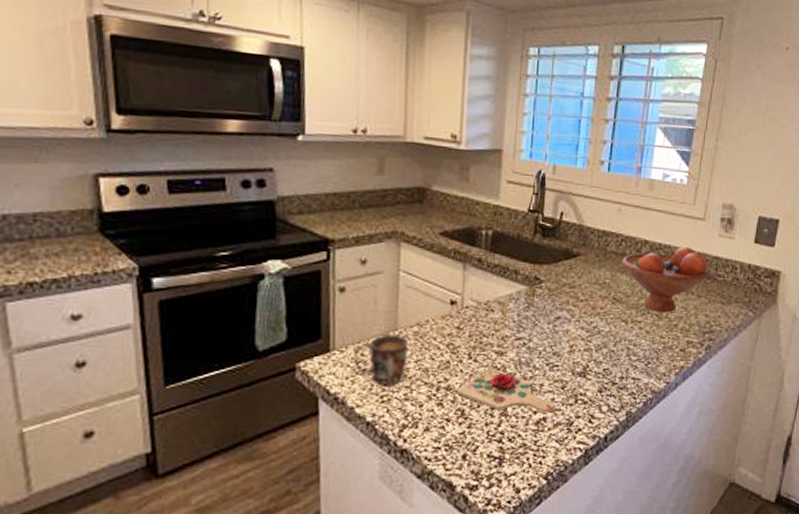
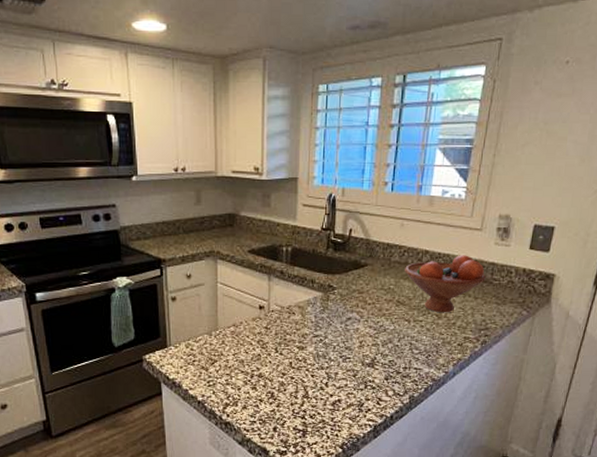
mug: present [354,335,408,386] -> none [186,334,226,374]
cutting board: present [457,366,555,413] -> none [267,358,348,396]

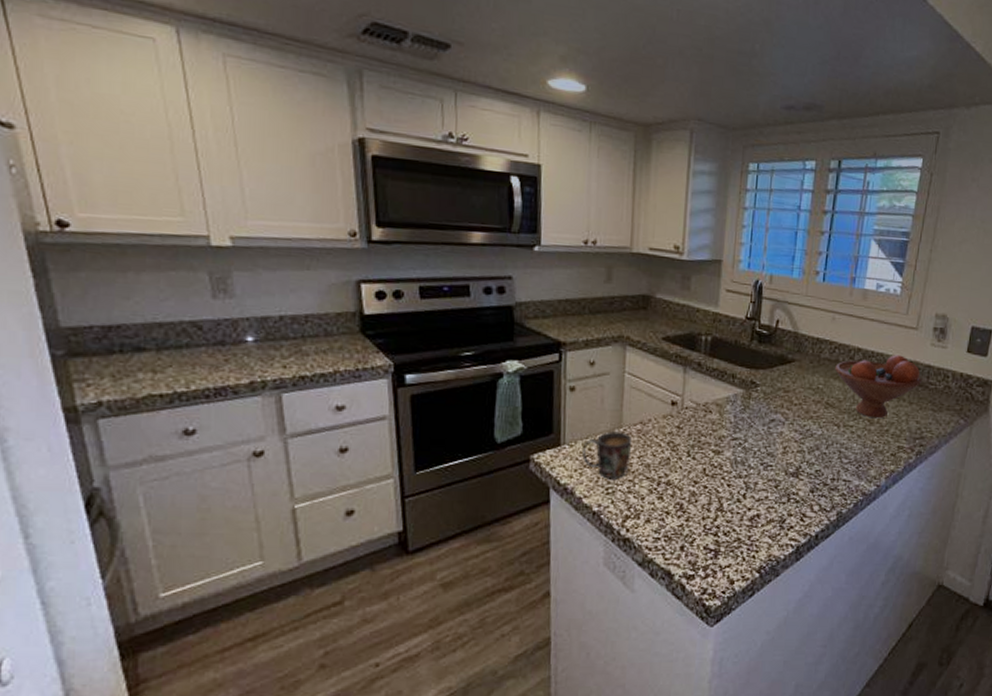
mug: none [186,334,226,374] -> present [582,431,631,479]

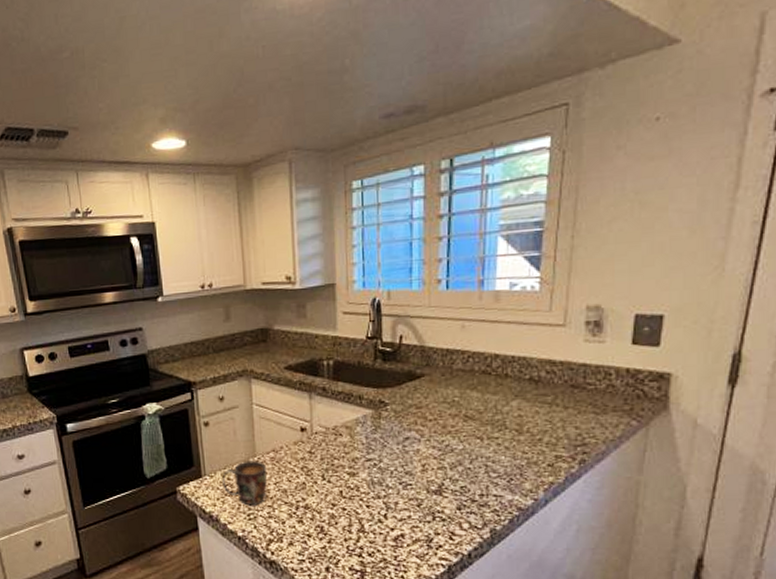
fruit bowl: present [835,355,921,419] -> none [471,356,576,428]

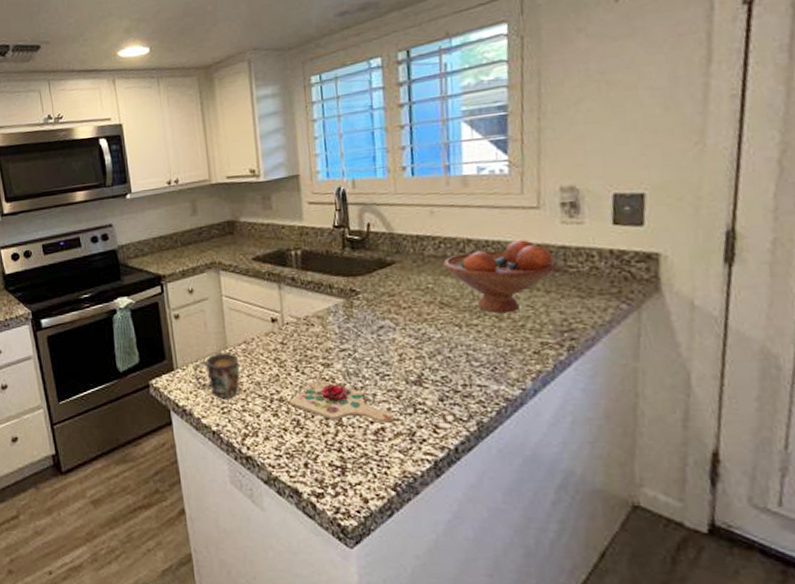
cutting board: none [315,486,412,530] -> present [290,377,392,423]
fruit bowl: none [471,356,576,428] -> present [444,240,557,314]

